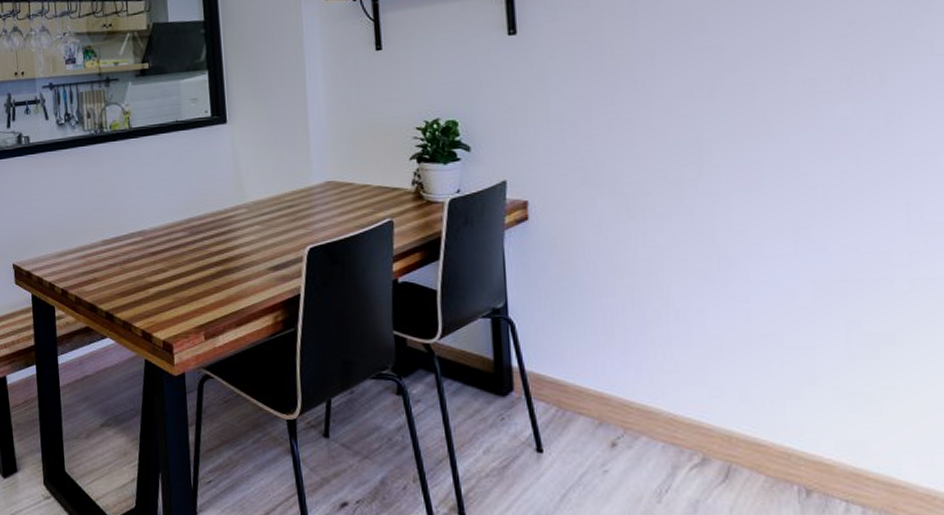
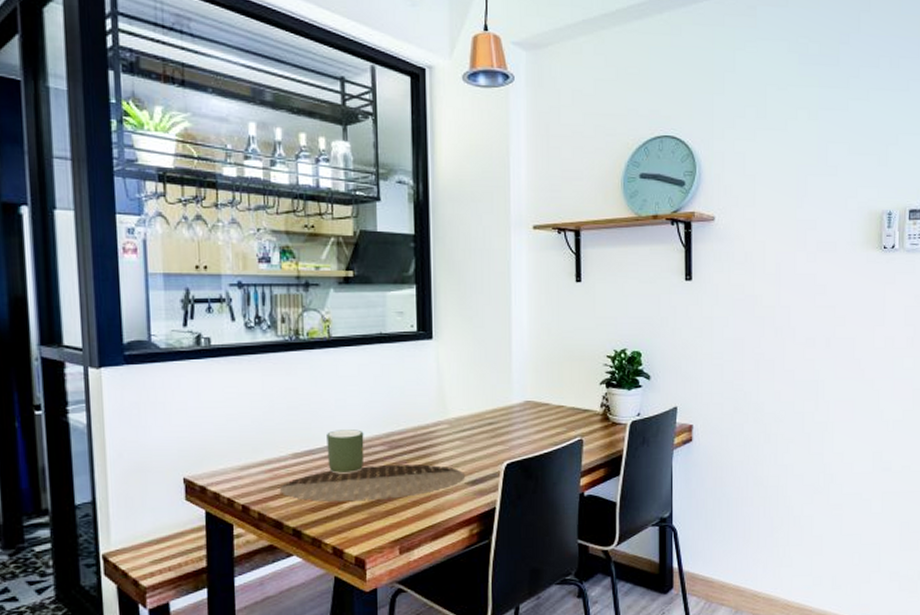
place mat: none [93,250,267,287] -> present [280,464,466,503]
mug: none [131,216,167,260] -> present [327,429,364,474]

